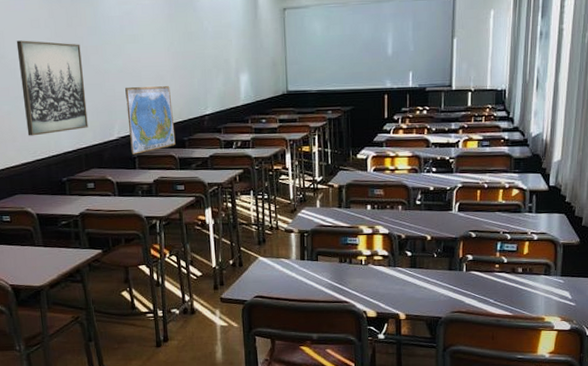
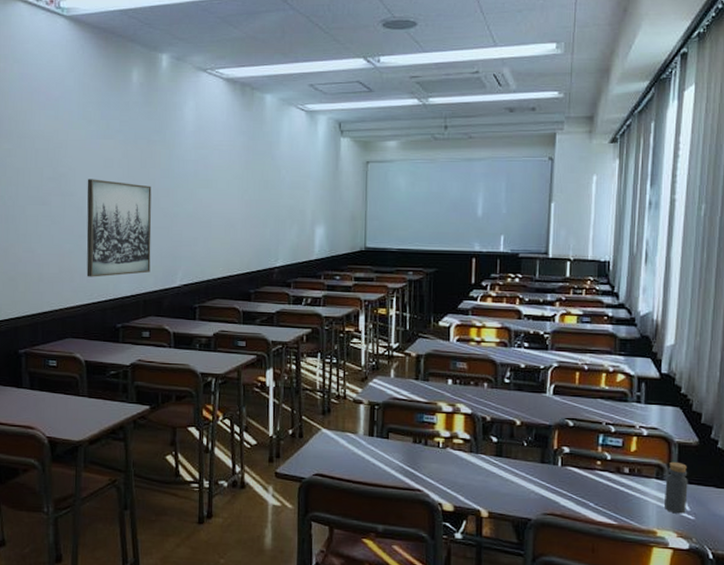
world map: present [125,85,176,155] -> none [192,232,241,304]
bottle: none [551,259,571,302] -> present [665,461,688,514]

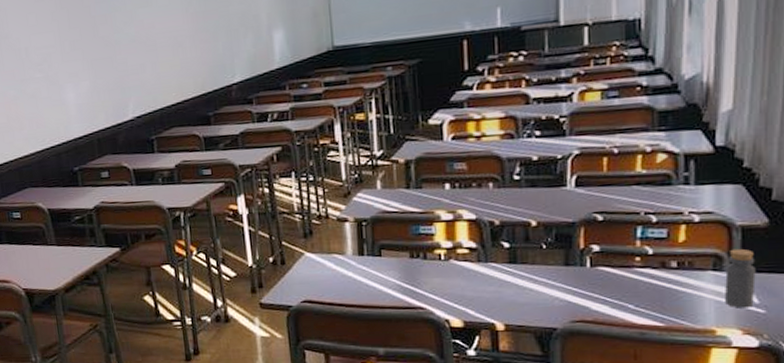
wall art: present [86,179,152,277] -> none [20,14,100,123]

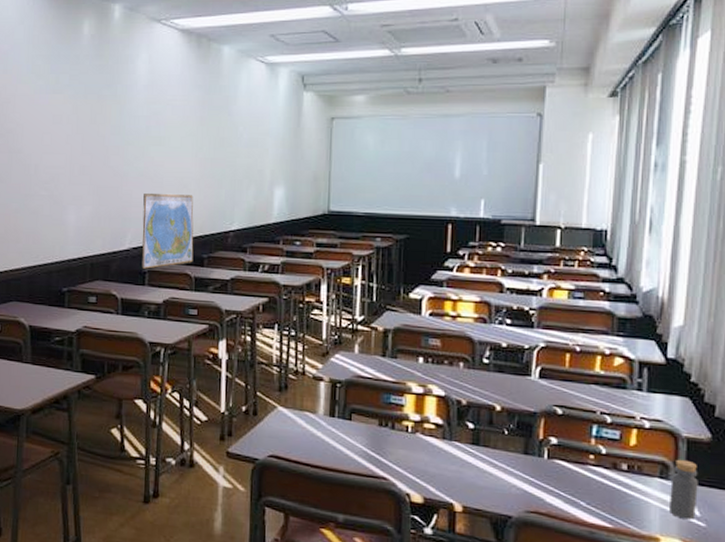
world map: none [139,53,200,136] -> present [142,192,194,269]

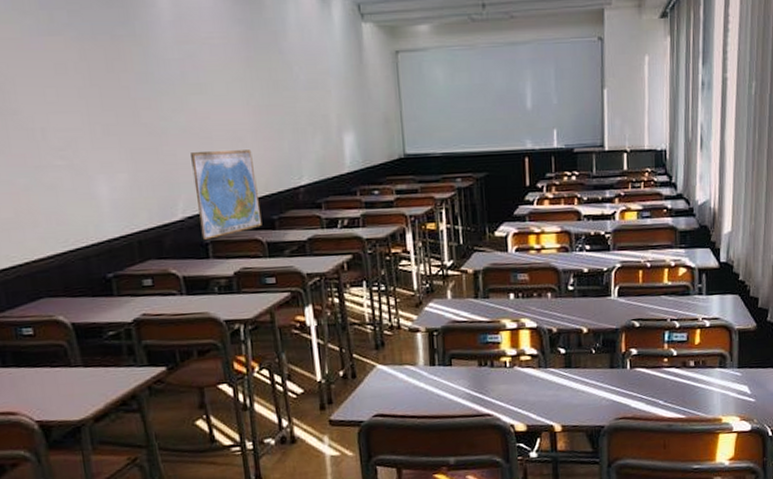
bottle: present [670,459,698,520] -> none [728,348,748,399]

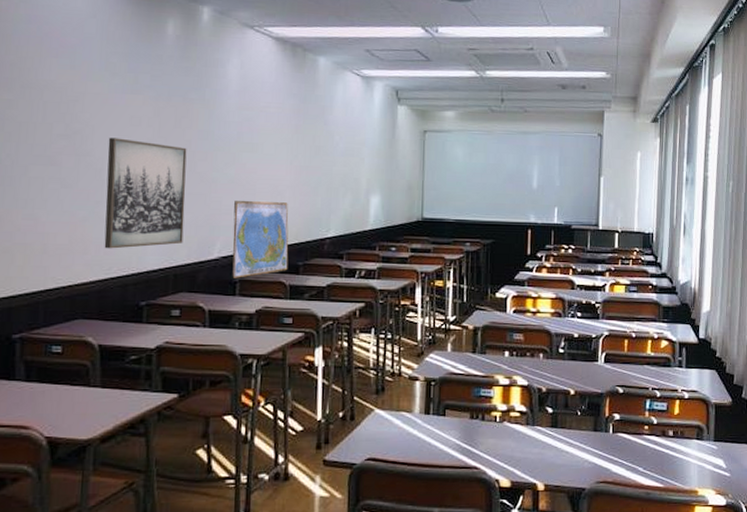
wall art: none [33,90,141,219] -> present [104,137,187,249]

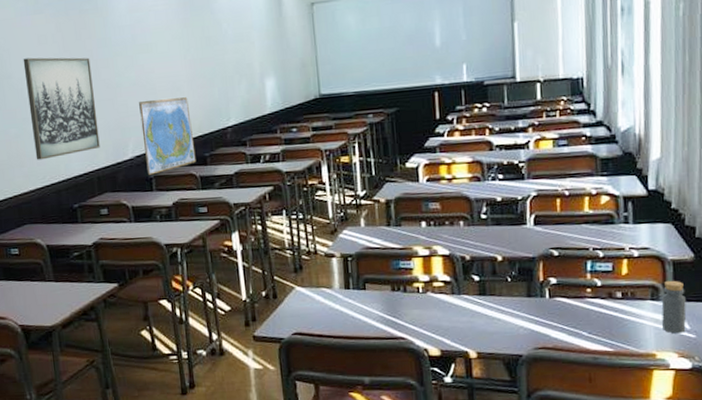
bottle: none [704,422,724,472] -> present [661,280,687,334]

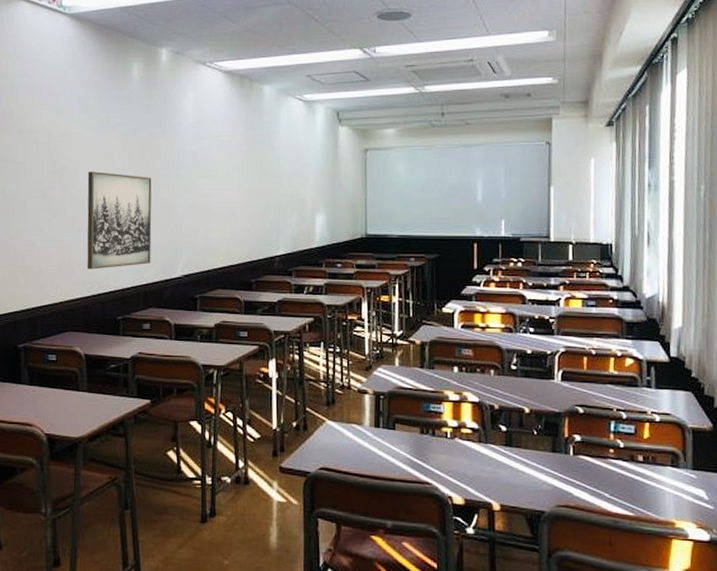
world map: present [139,97,196,175] -> none [193,222,242,295]
bottle: present [661,280,687,334] -> none [681,448,705,503]

